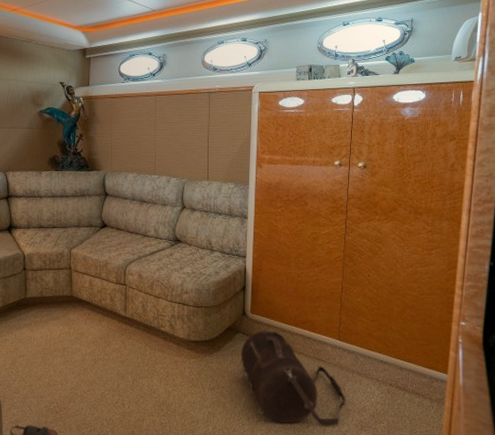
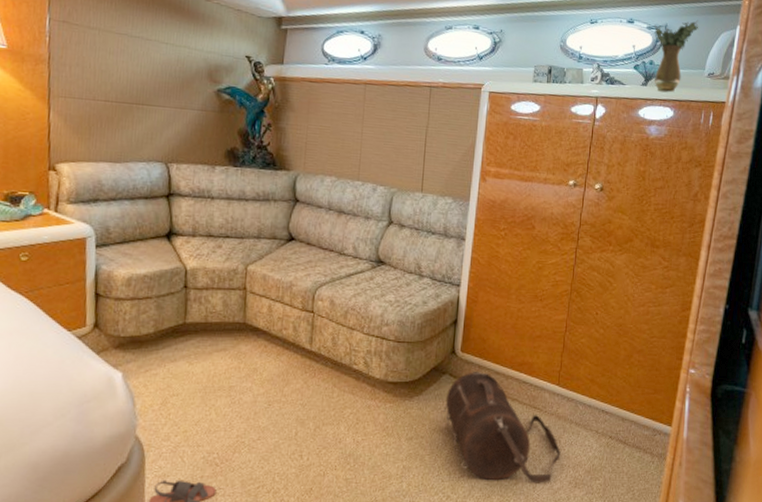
vase: none [402,12,443,78] -> present [654,20,699,93]

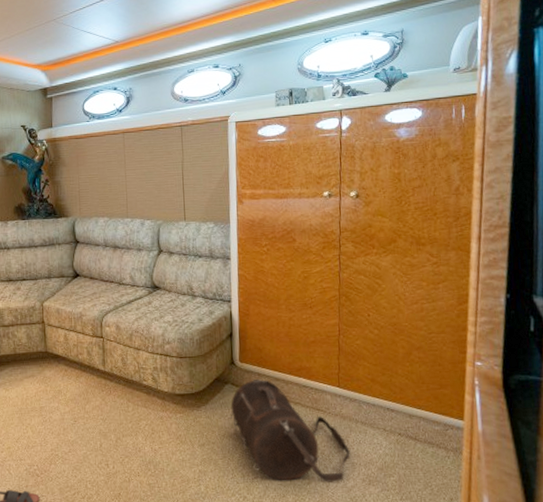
vase: present [654,20,699,93] -> none [391,19,437,95]

